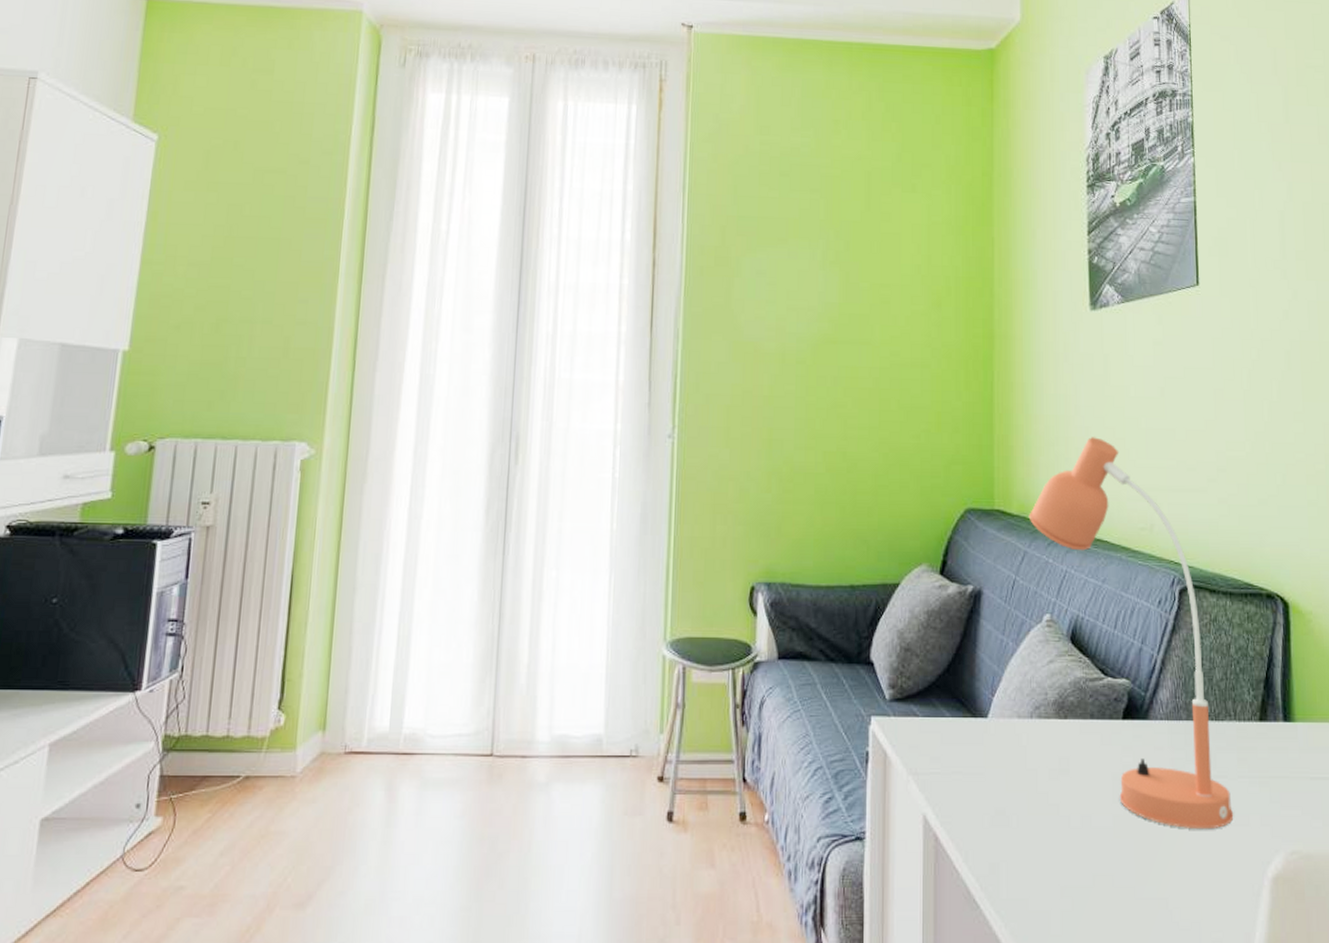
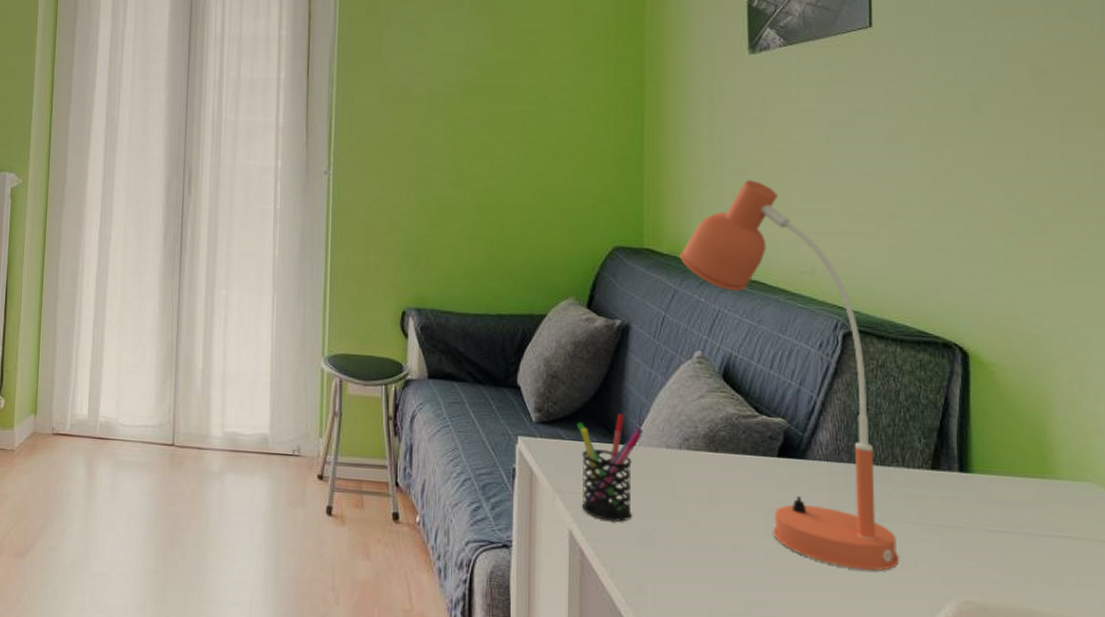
pen holder: none [930,685,996,801] -> present [576,413,643,522]

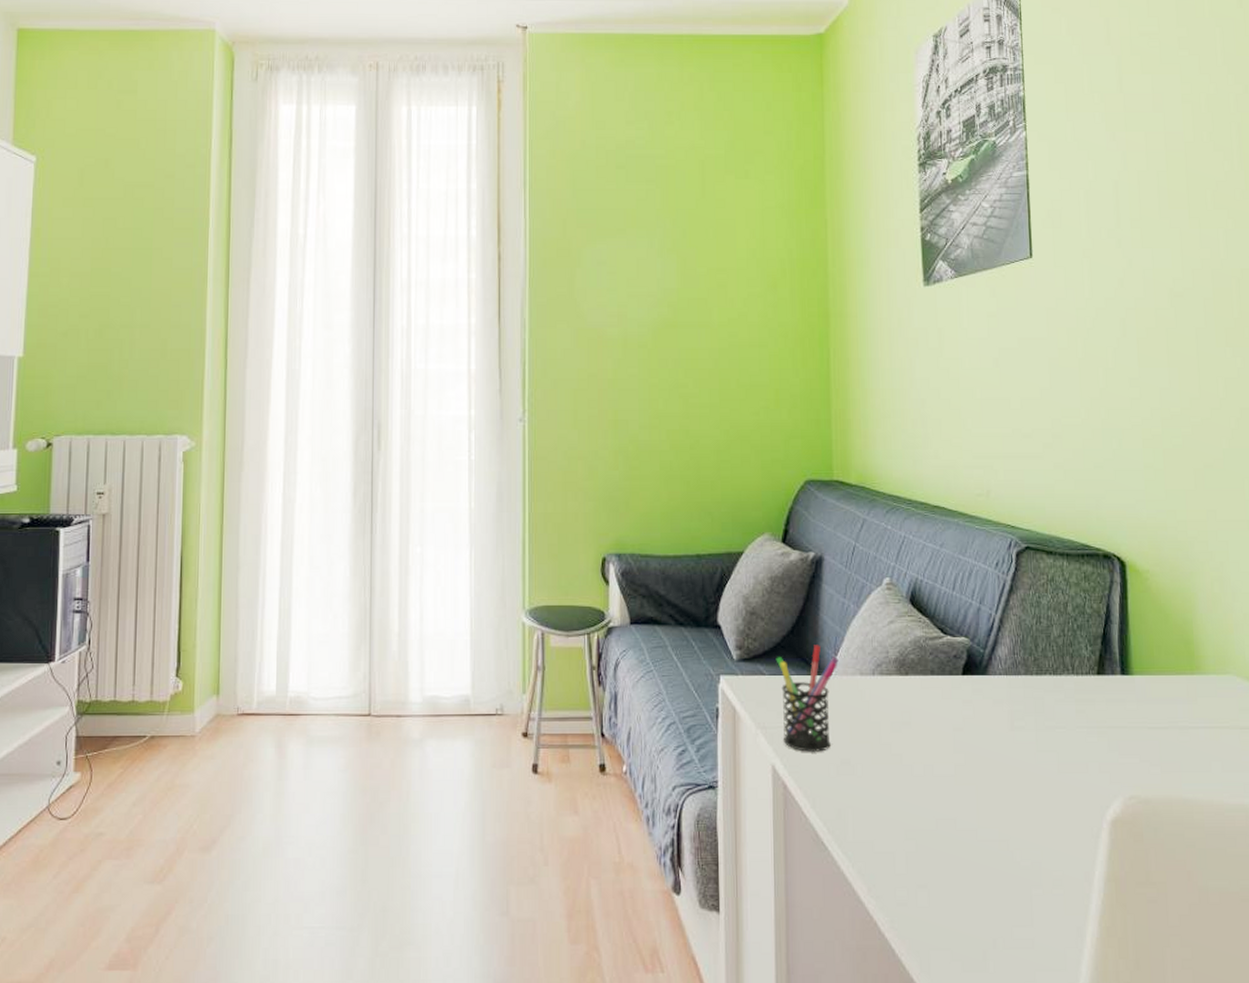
desk lamp: present [679,180,900,571] -> none [867,408,1073,777]

